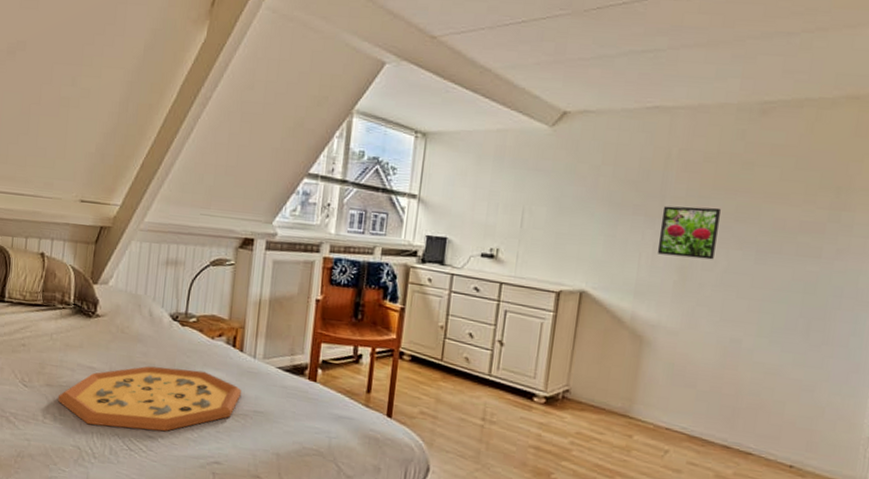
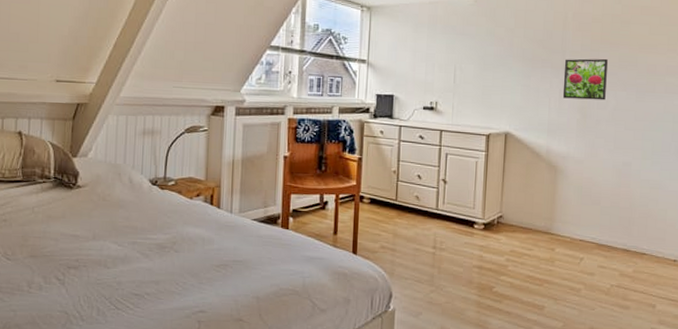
decorative tray: present [57,366,242,432] -> none [42,229,222,290]

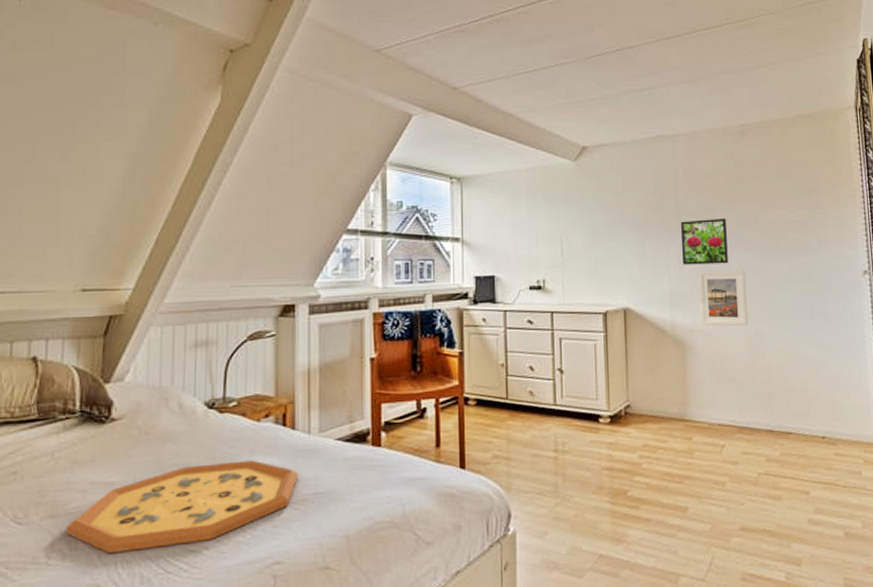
decorative tray: none [42,229,222,290] -> present [65,460,299,554]
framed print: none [574,105,621,158] -> present [698,270,749,327]

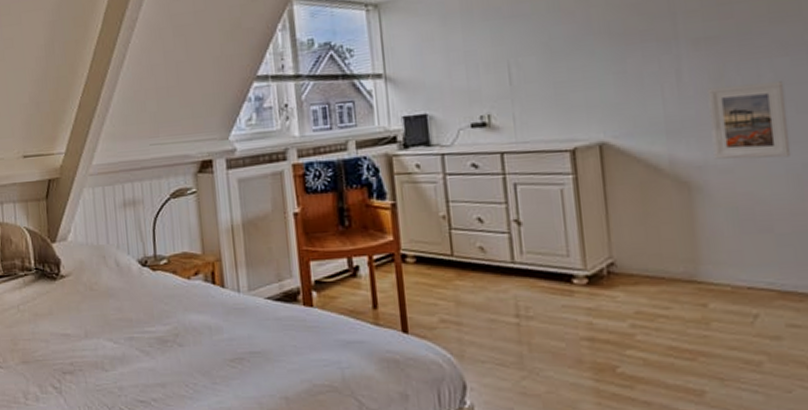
decorative tray: present [65,460,299,554] -> none [36,317,233,399]
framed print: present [680,218,728,265] -> none [676,12,755,82]

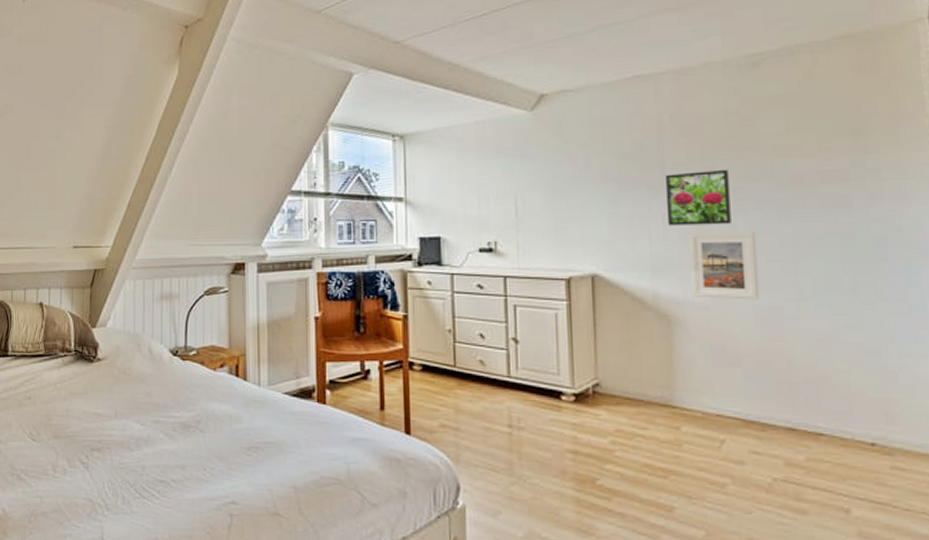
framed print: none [676,12,755,82] -> present [664,169,731,226]

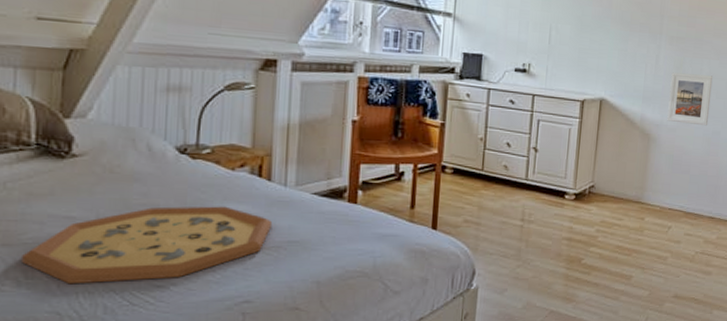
decorative tray: none [66,405,251,475] -> present [20,206,273,285]
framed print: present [664,169,731,226] -> none [658,24,704,68]

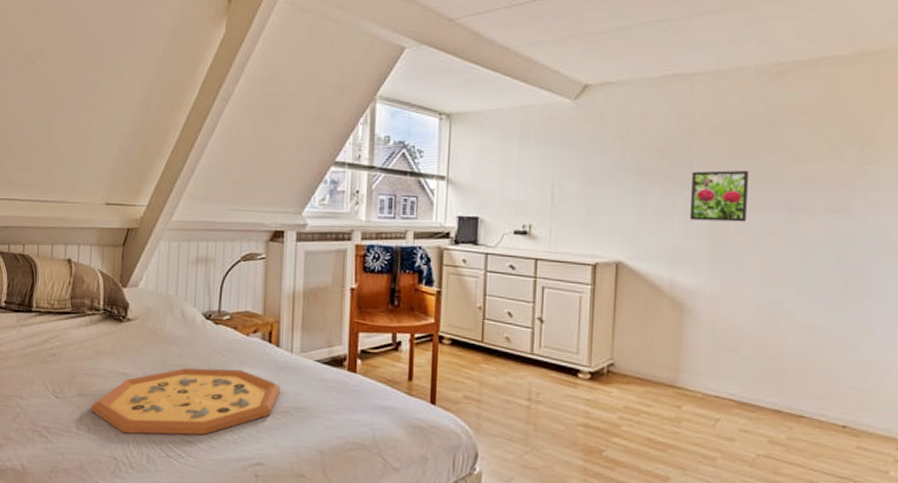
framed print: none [658,24,704,68] -> present [689,170,748,222]
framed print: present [667,72,713,126] -> none [705,228,766,294]

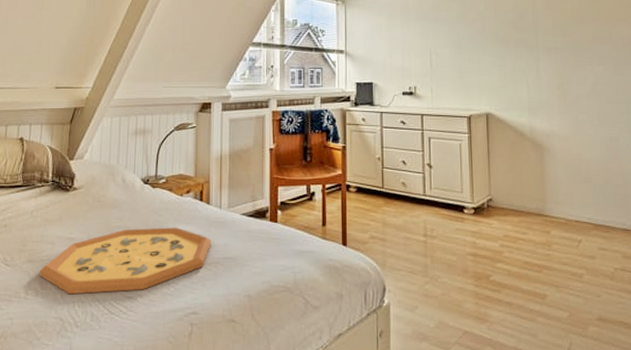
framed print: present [689,170,748,222] -> none [538,34,584,76]

